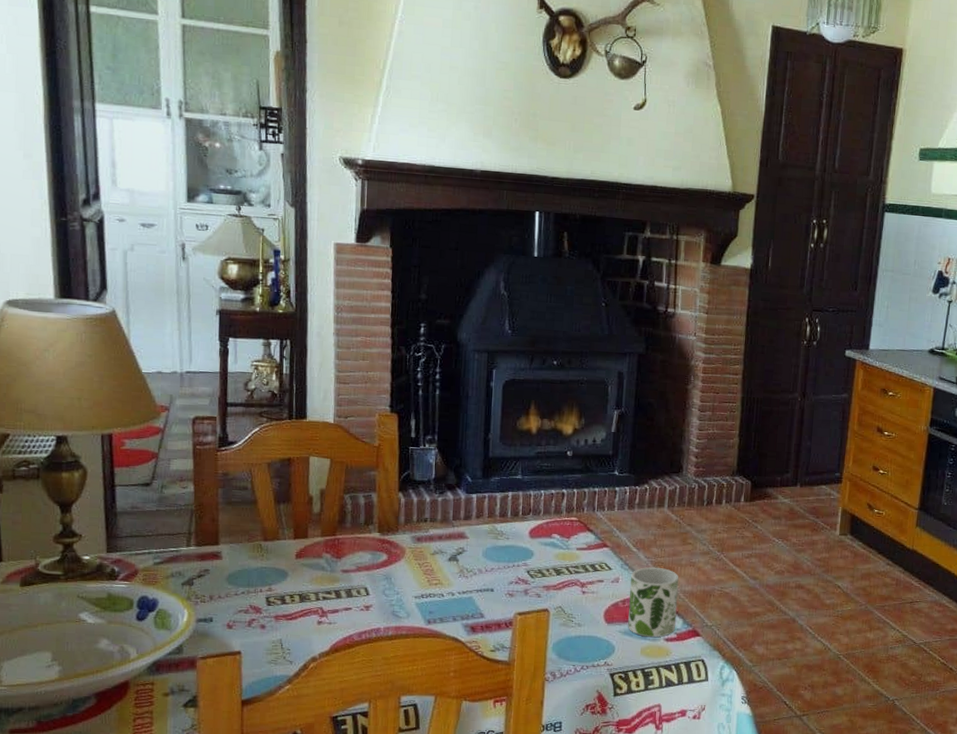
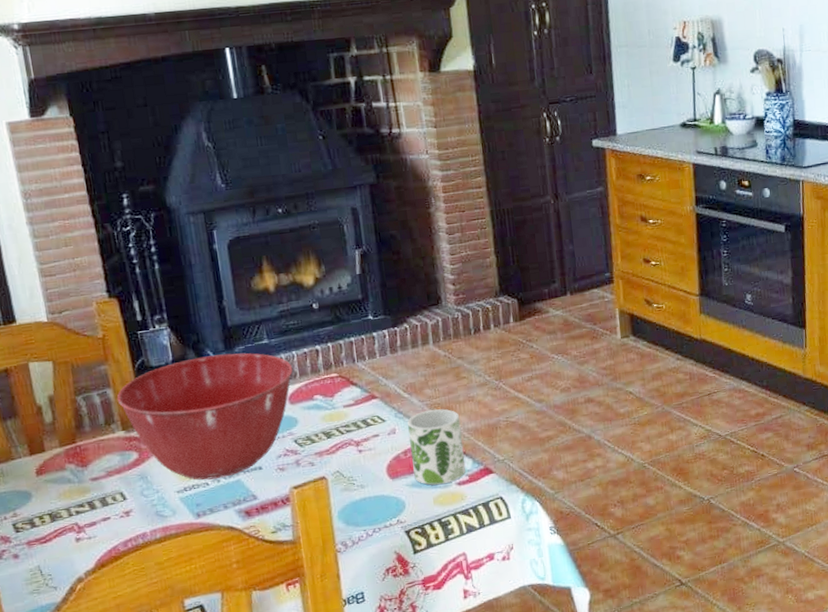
mixing bowl: none [379,480,539,592] -> present [116,353,293,480]

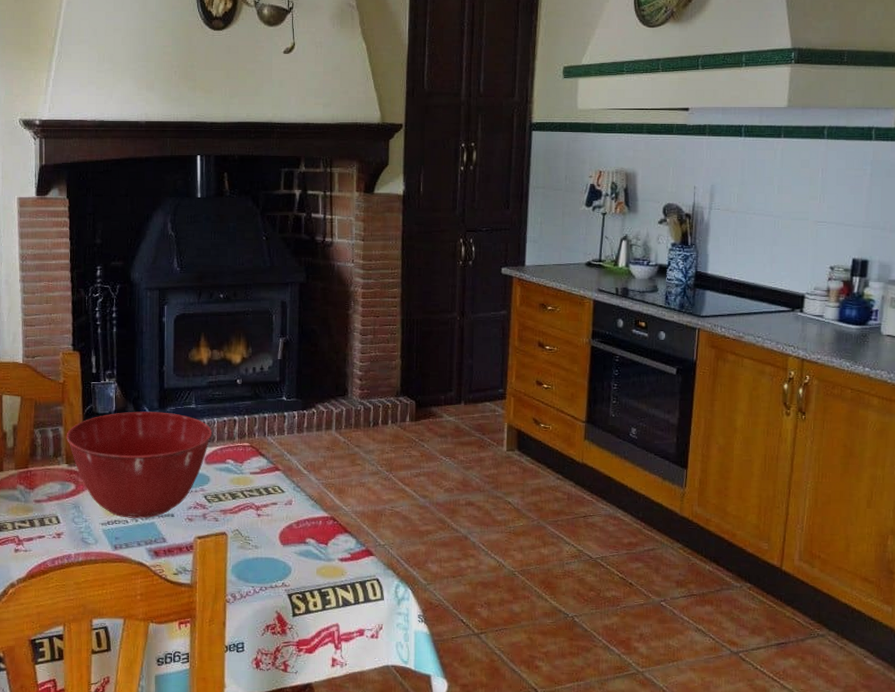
mug: present [407,409,466,485] -> none [303,489,350,558]

